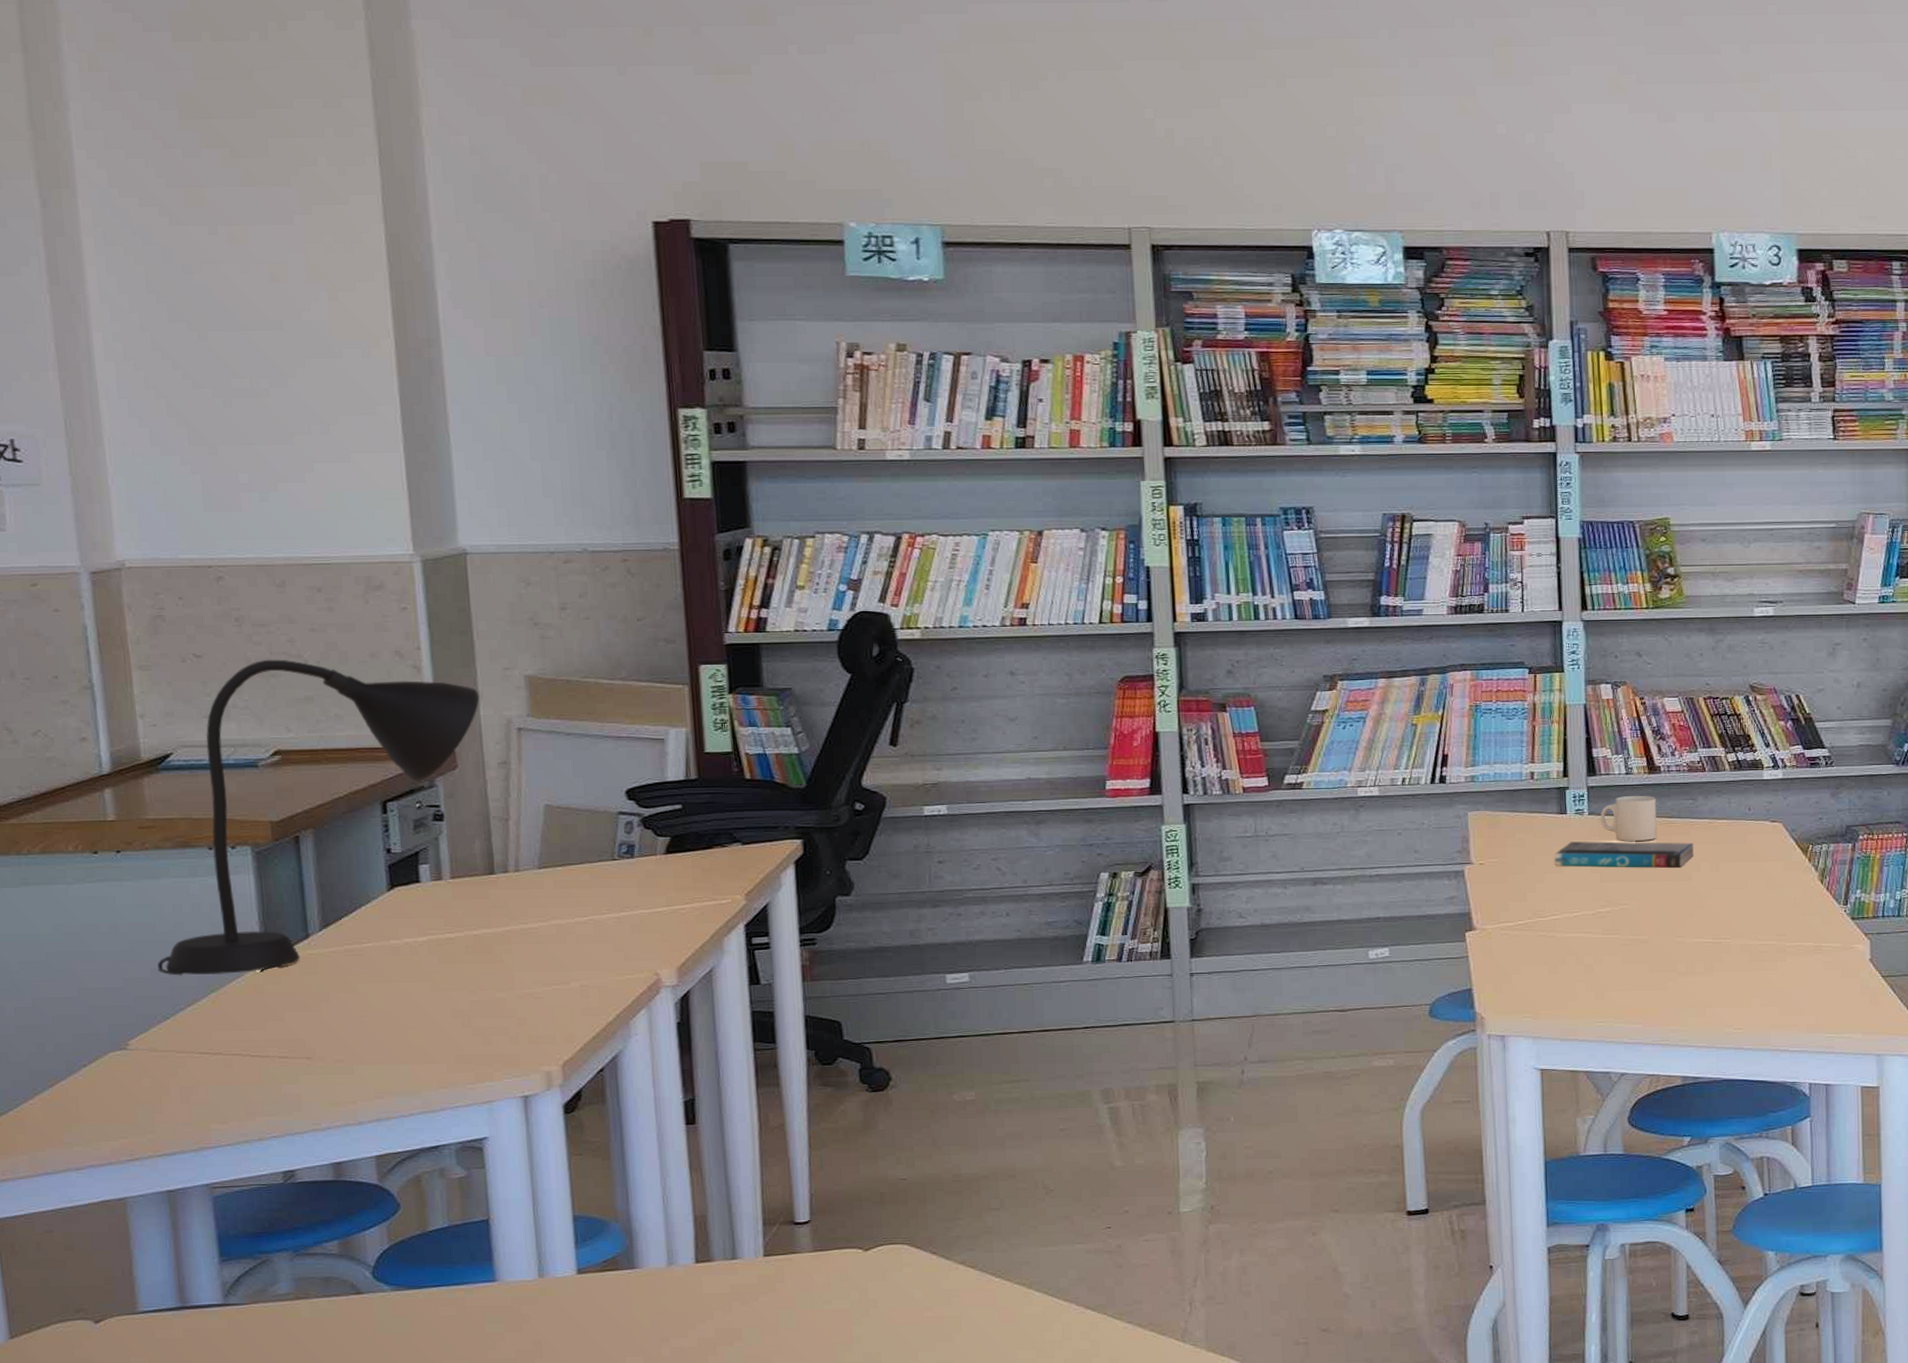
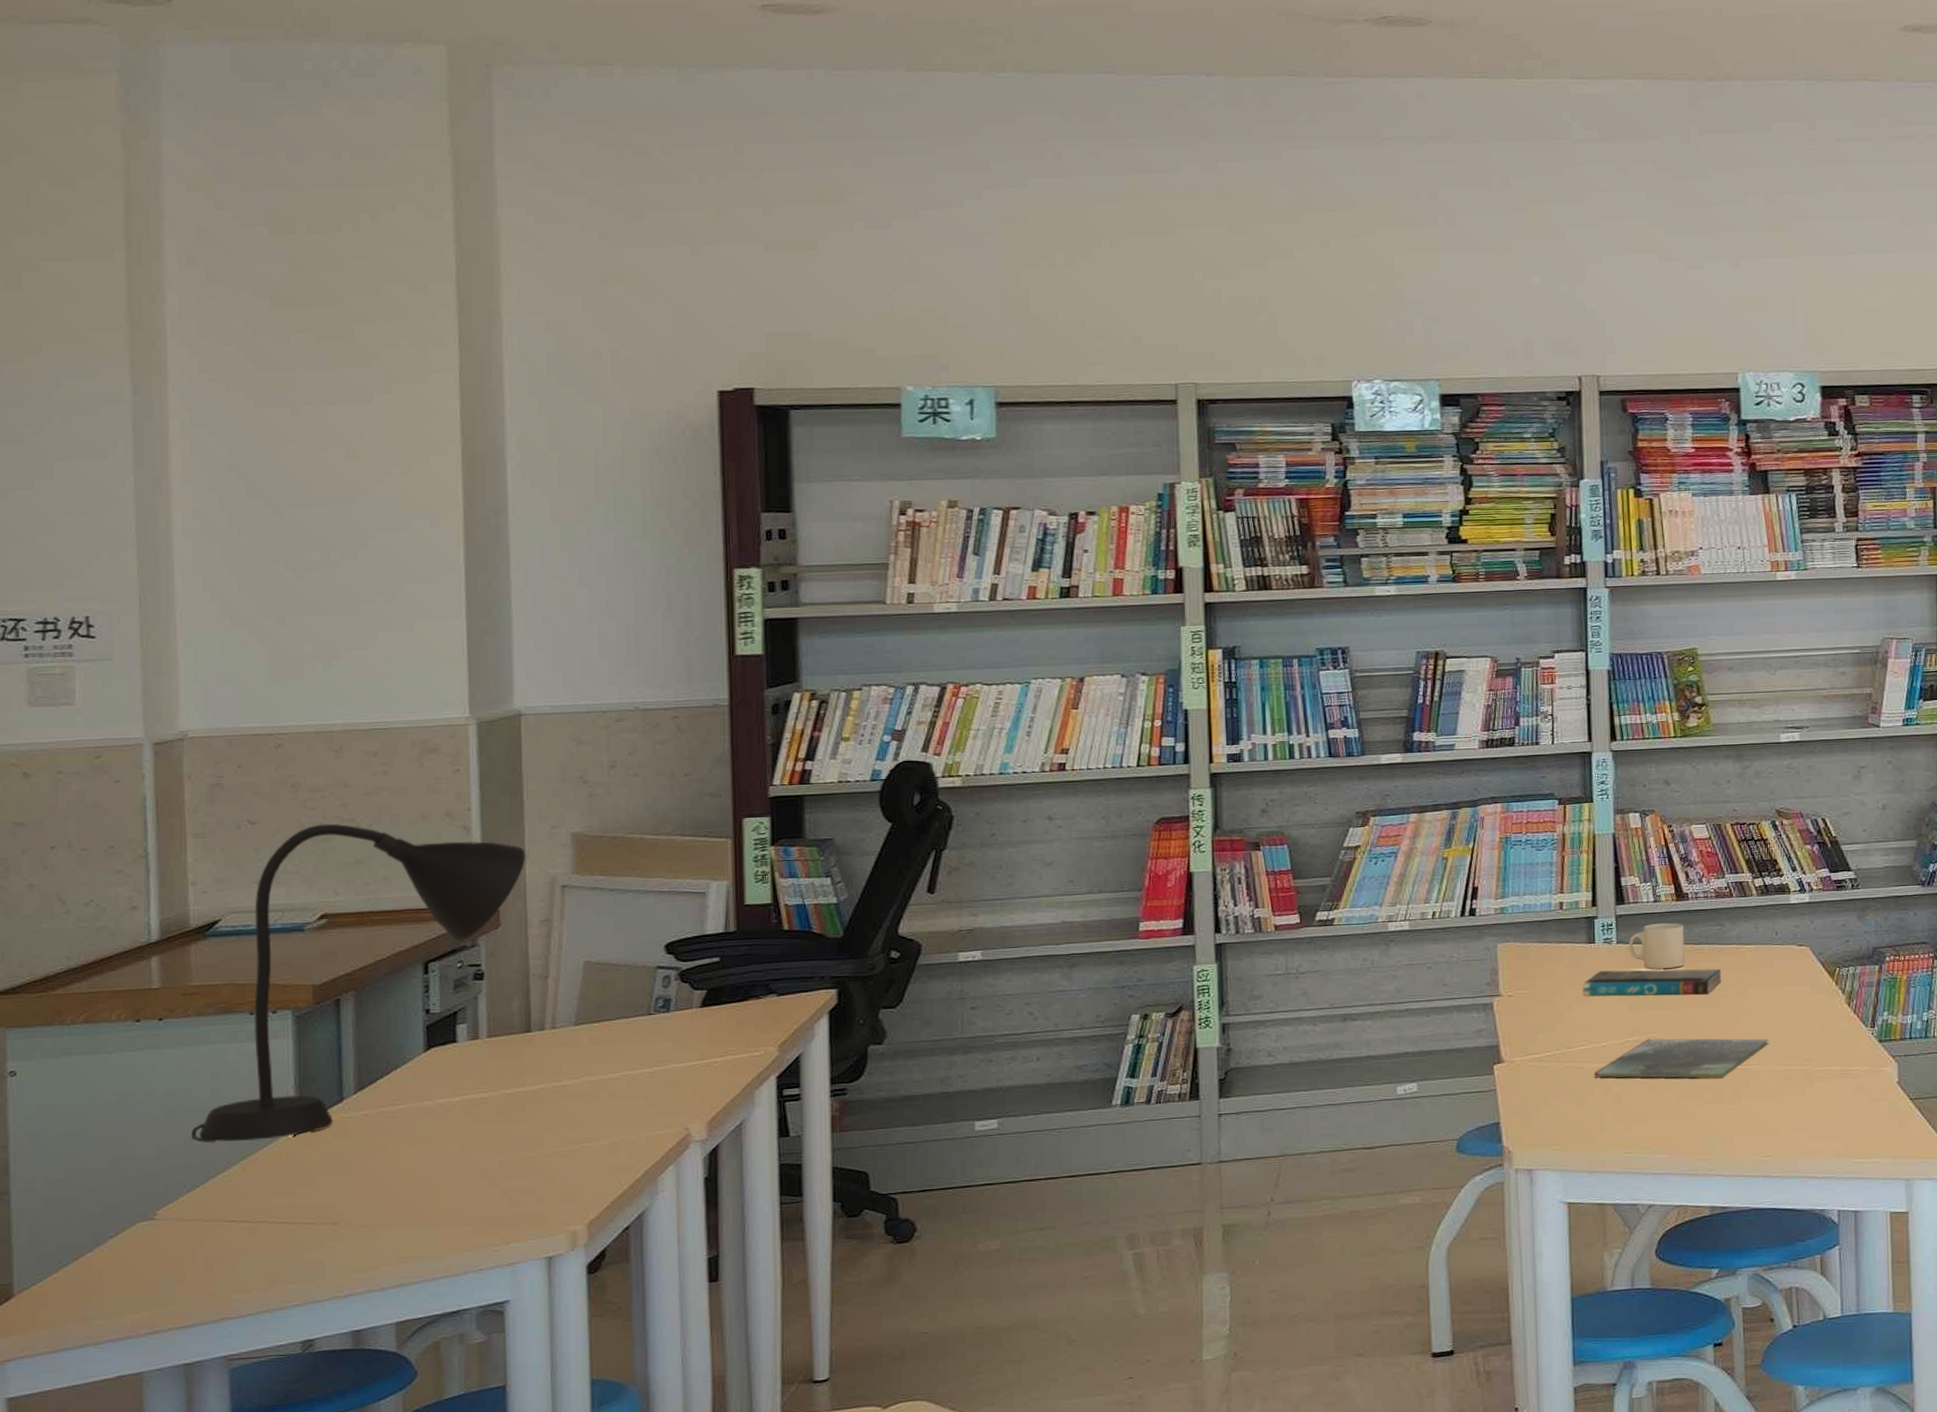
magazine: none [1566,909,1741,951] -> present [1594,1038,1769,1078]

